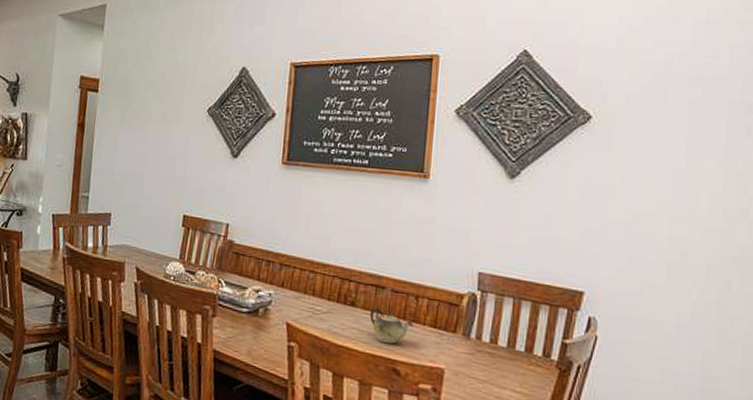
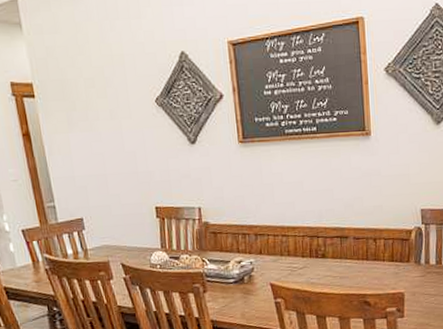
teapot: present [370,307,413,344] -> none [339,254,375,283]

